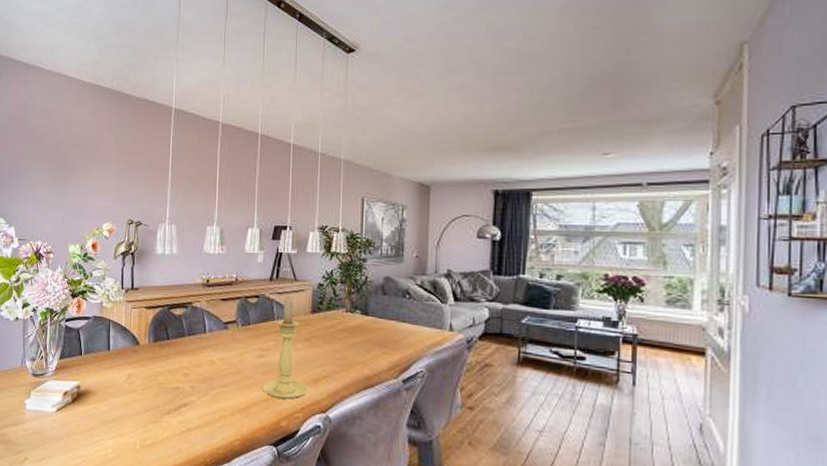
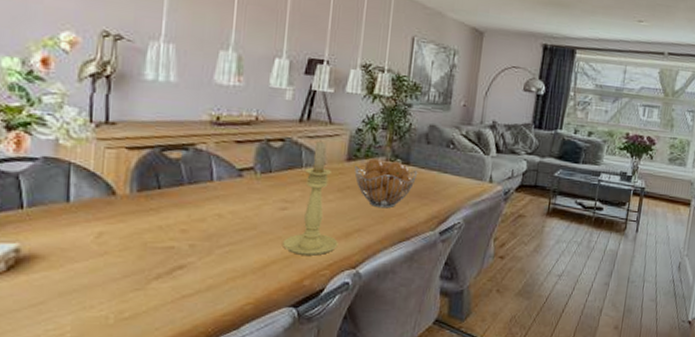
fruit basket: none [319,310,376,357] -> present [354,158,417,209]

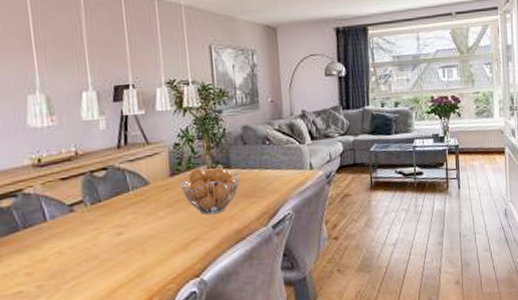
candle holder: present [283,140,338,256] -> none [125,161,178,275]

